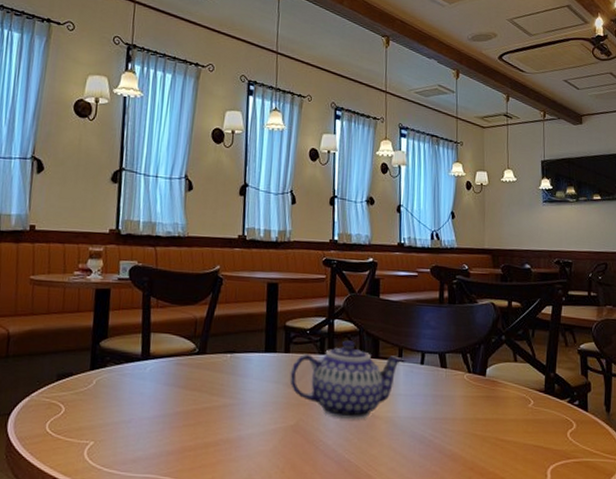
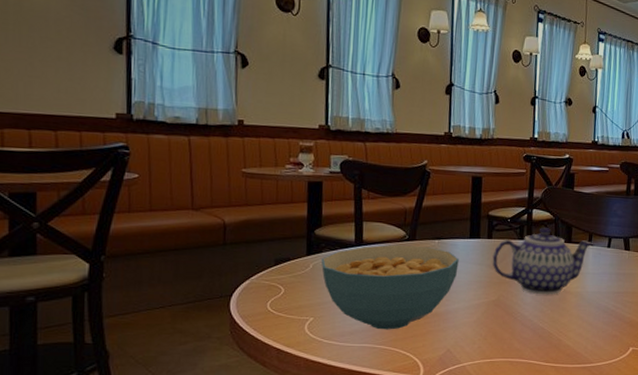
cereal bowl: none [104,359,253,458] -> present [321,244,459,330]

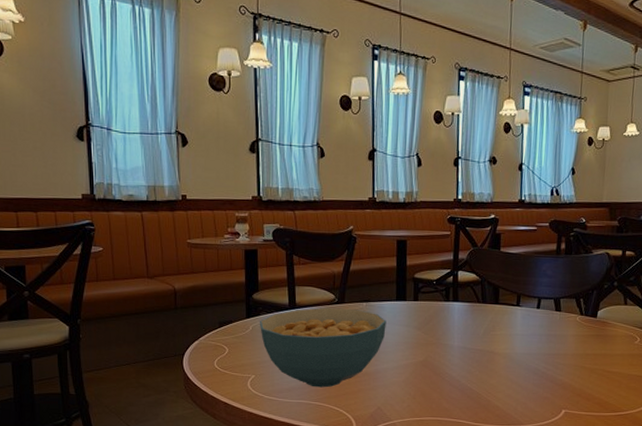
teapot: present [492,227,593,295] -> none [418,289,521,356]

